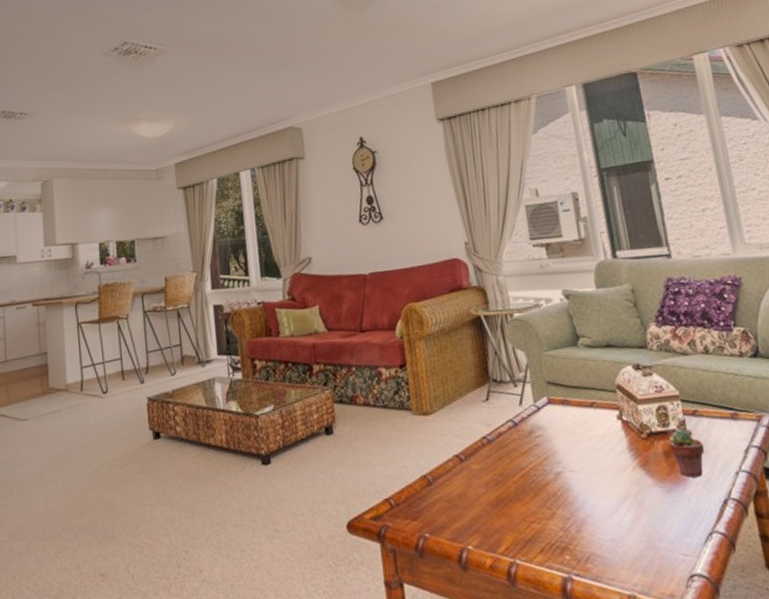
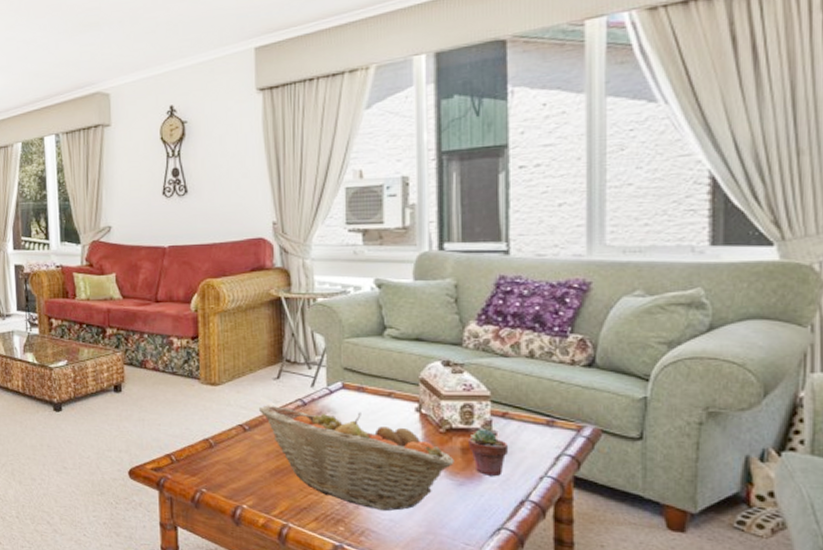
fruit basket: none [473,426,660,531] -> present [259,405,454,511]

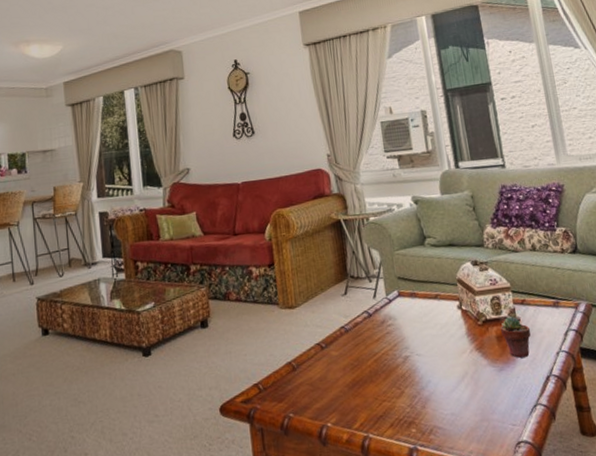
fruit basket: present [259,405,454,511] -> none [333,316,493,406]

